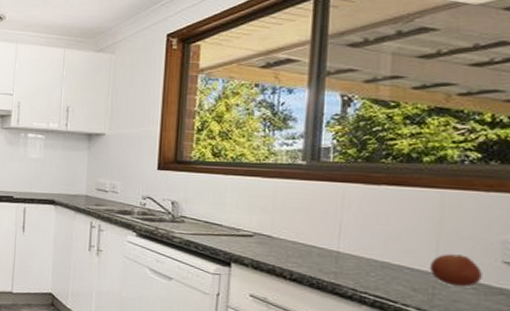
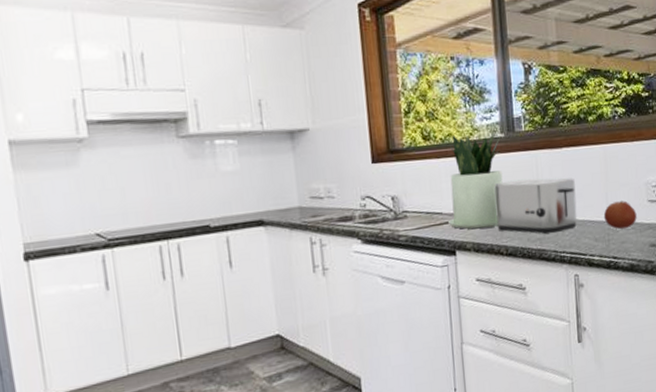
planter: none [226,156,301,250] -> present [447,132,503,230]
toaster: none [283,207,393,272] -> present [494,177,578,235]

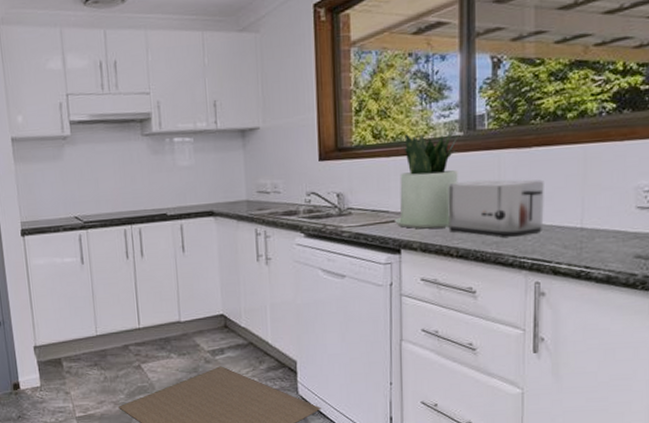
fruit: present [603,200,637,230] -> none [577,206,620,238]

